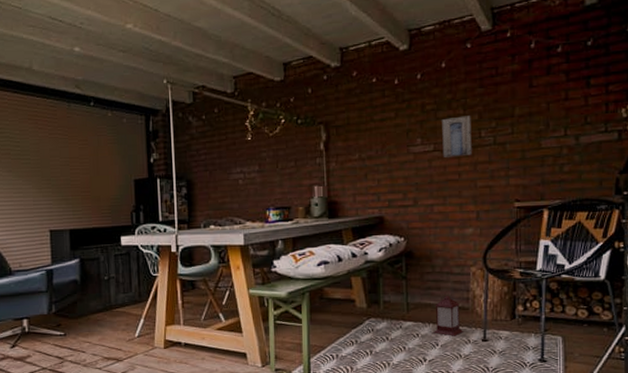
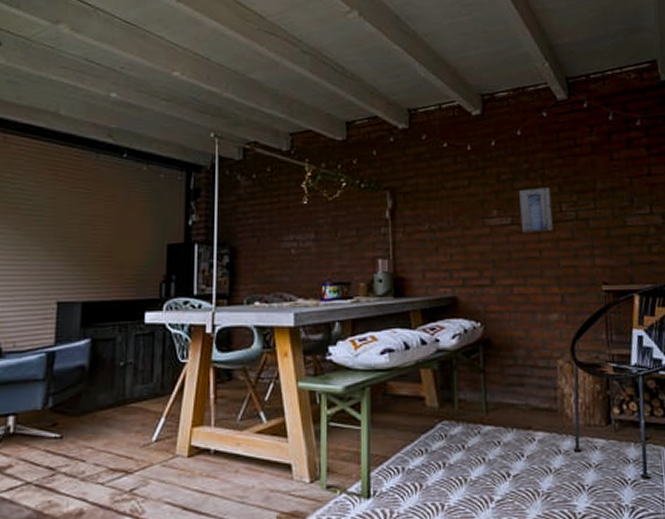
lantern: present [433,291,464,336] -> none [517,388,553,445]

